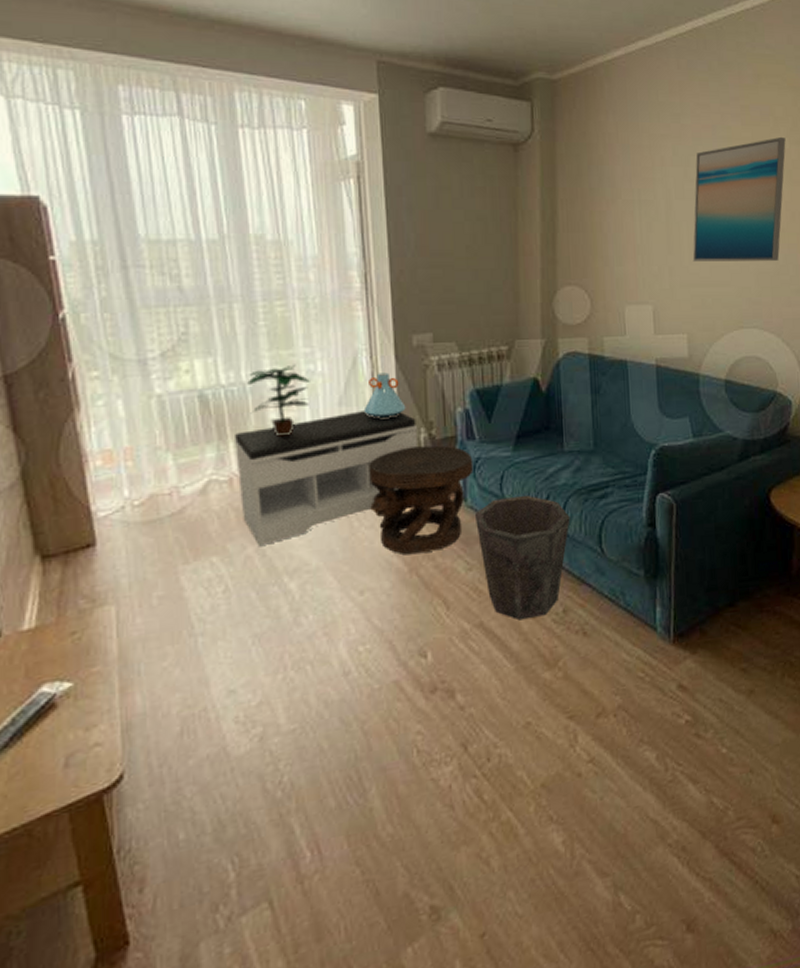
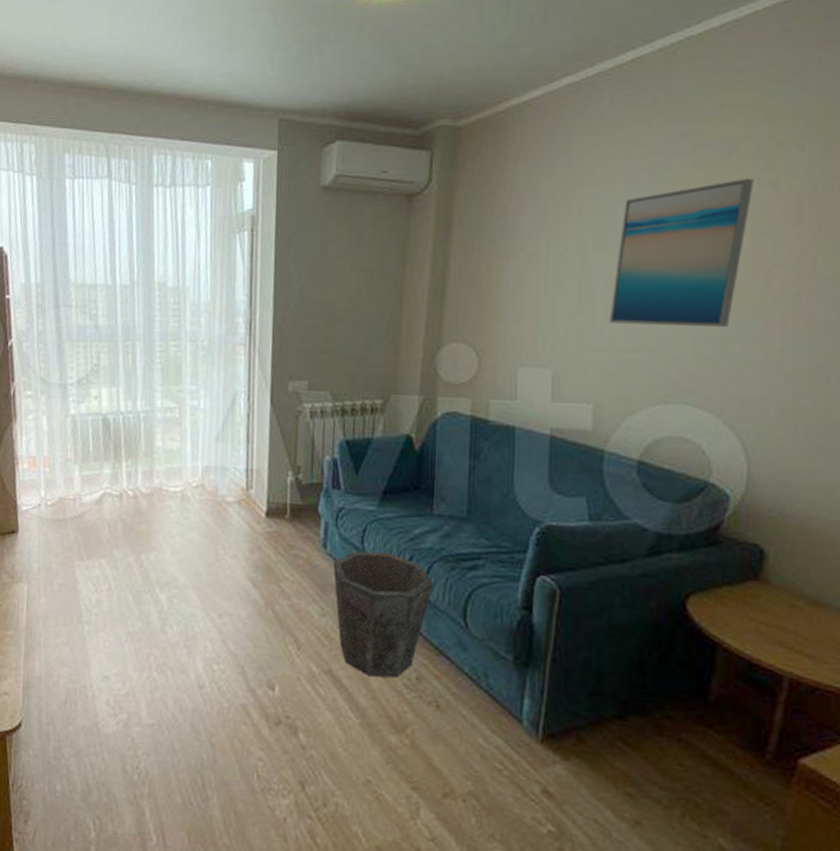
bench: present [233,411,418,547] -> none [126,448,286,558]
potted plant: present [247,364,310,437] -> none [141,399,193,463]
vase: present [363,372,406,418] -> none [237,414,277,457]
side table: present [369,445,474,555] -> none [235,487,337,591]

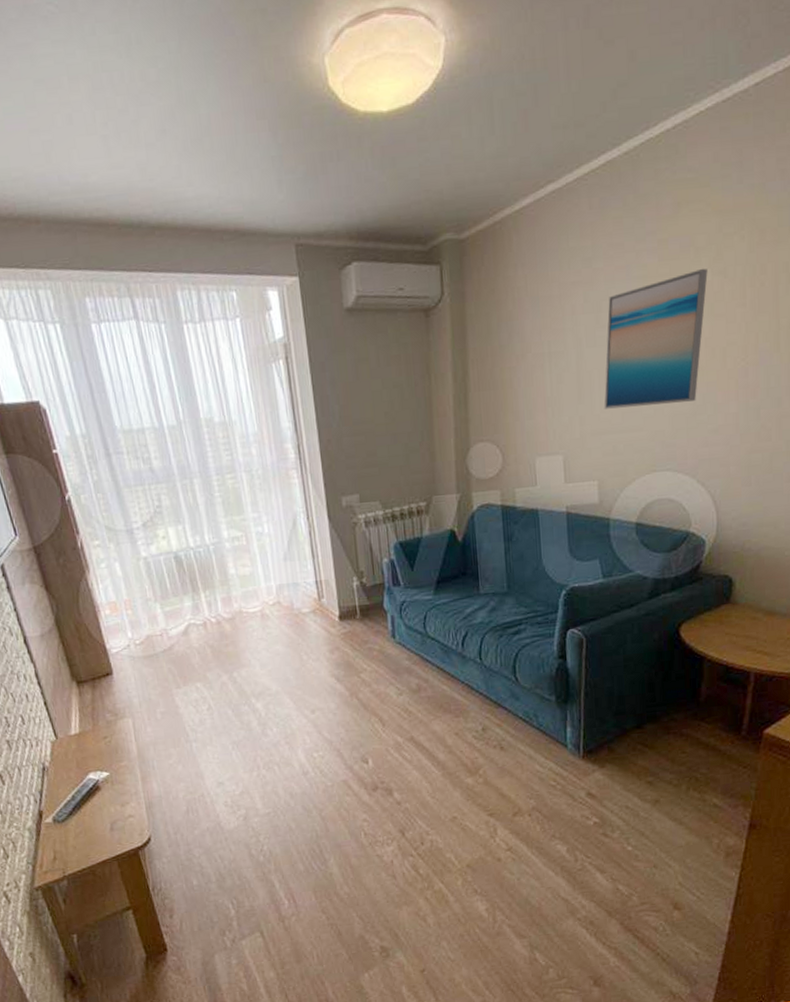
waste bin: present [332,551,434,678] -> none [402,632,487,736]

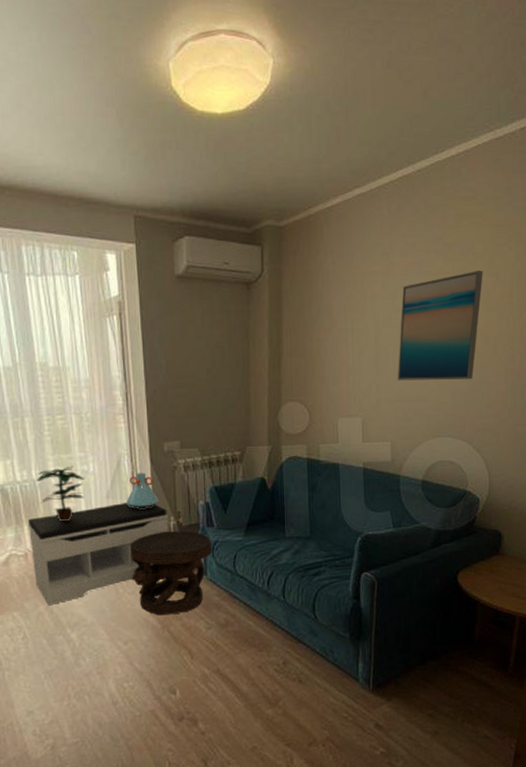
bench: none [204,564,351,676] -> present [27,503,169,606]
potted plant: none [210,527,260,588] -> present [37,465,84,522]
vase: none [304,531,340,570] -> present [126,472,159,509]
side table: none [312,591,400,682] -> present [130,530,213,616]

